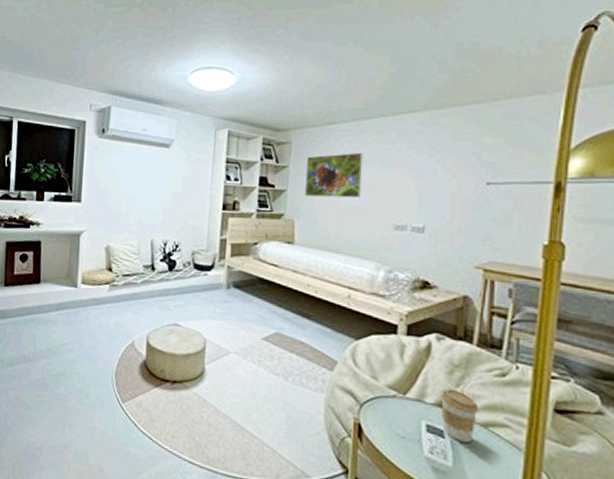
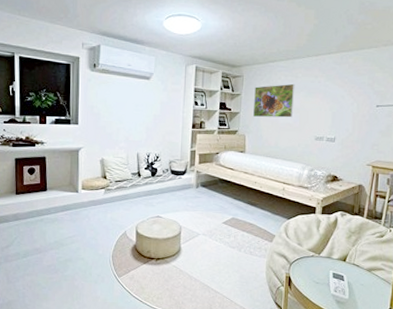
coffee cup: present [440,388,479,443] -> none [342,248,366,282]

